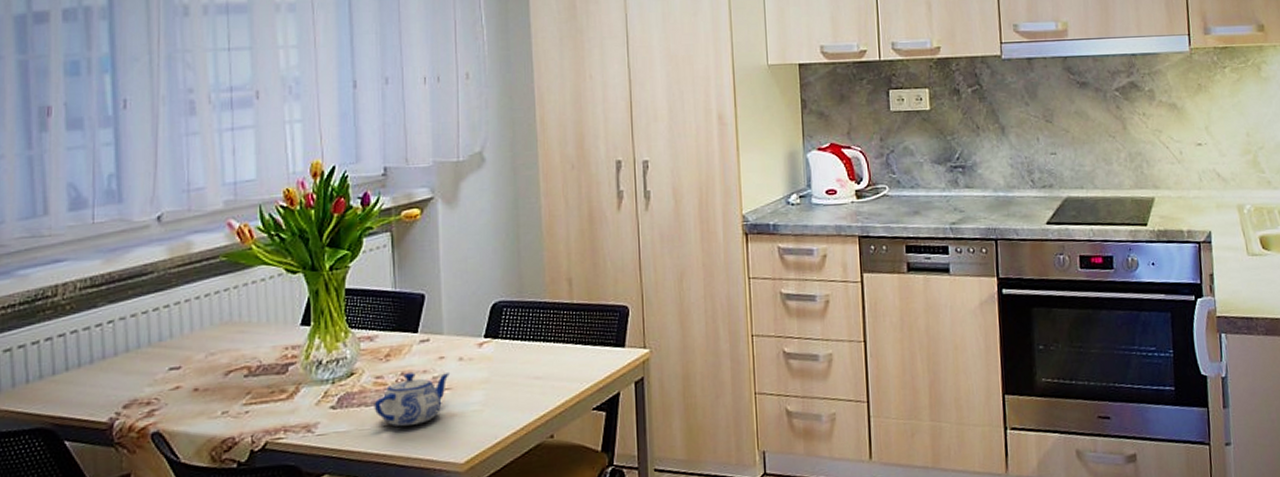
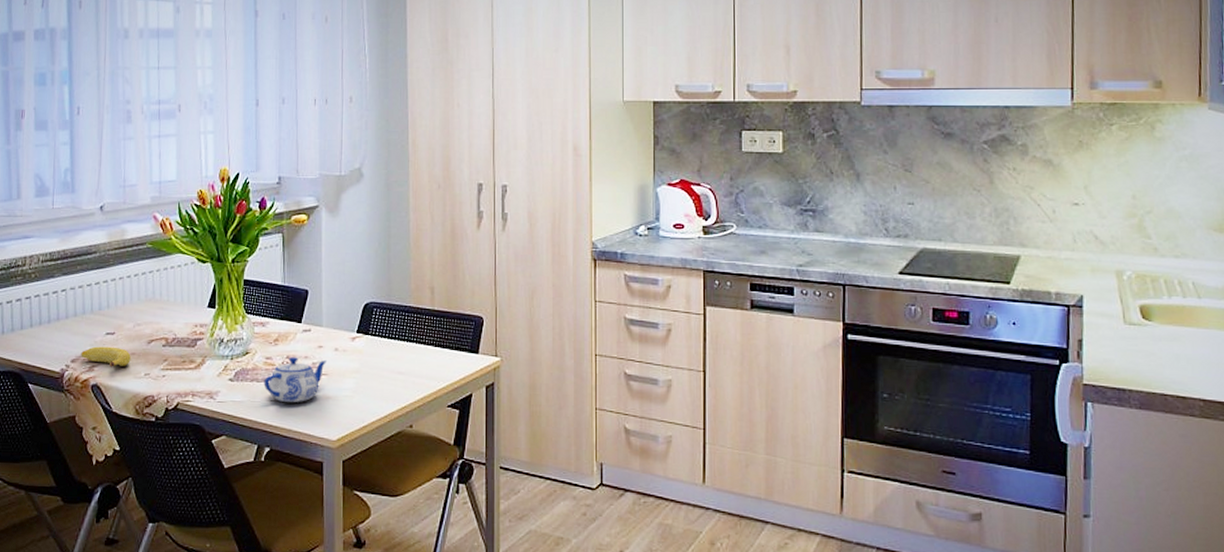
banana: none [136,383,203,409] -> present [81,346,131,367]

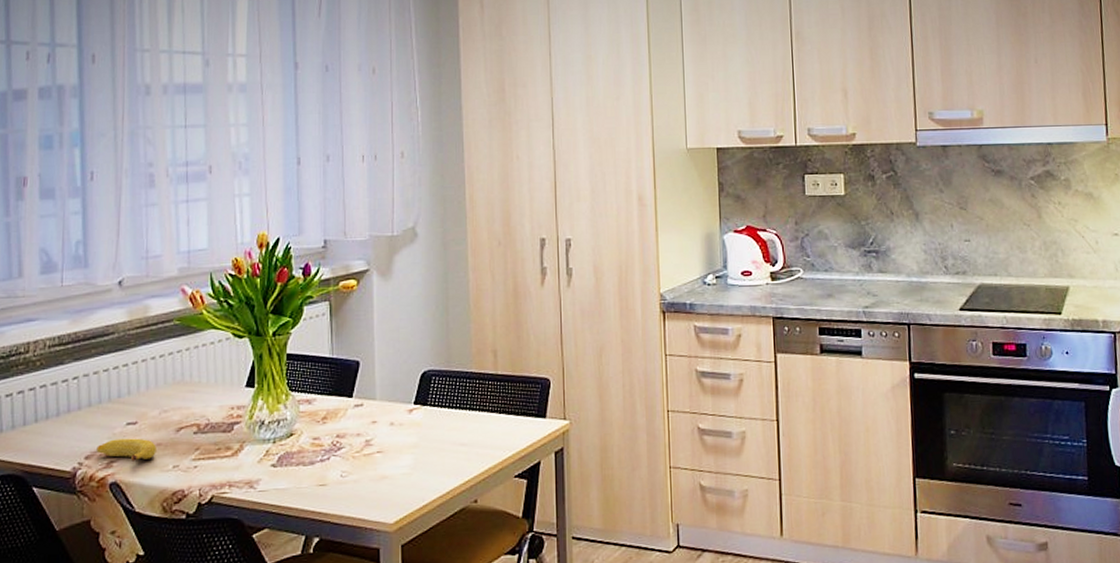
teapot: present [263,357,326,402] -> none [311,435,381,486]

